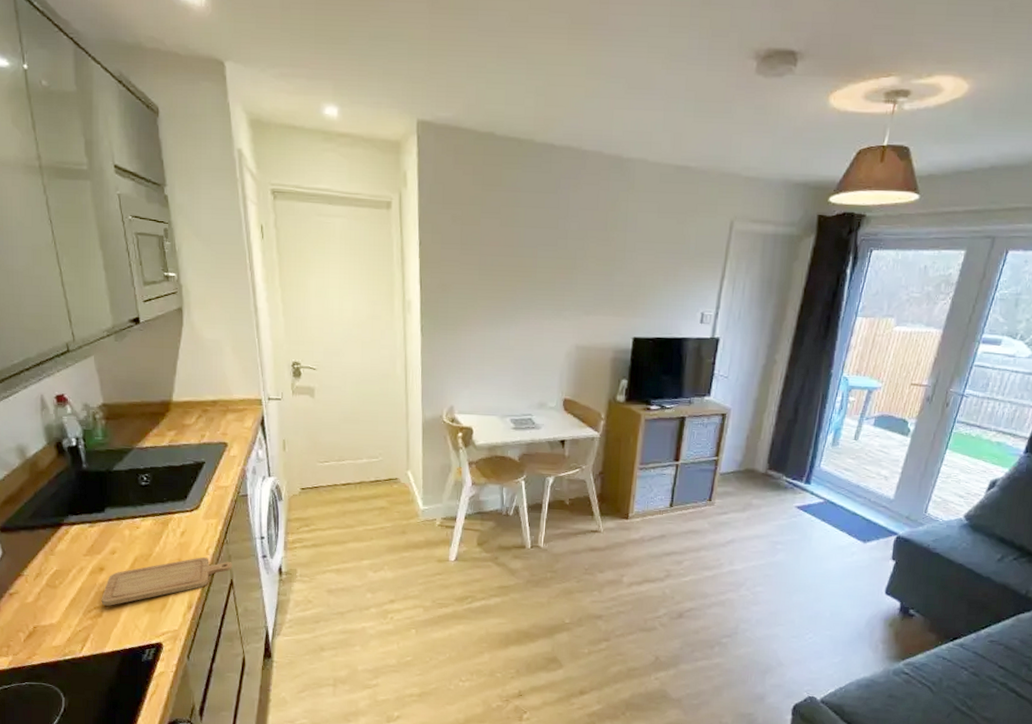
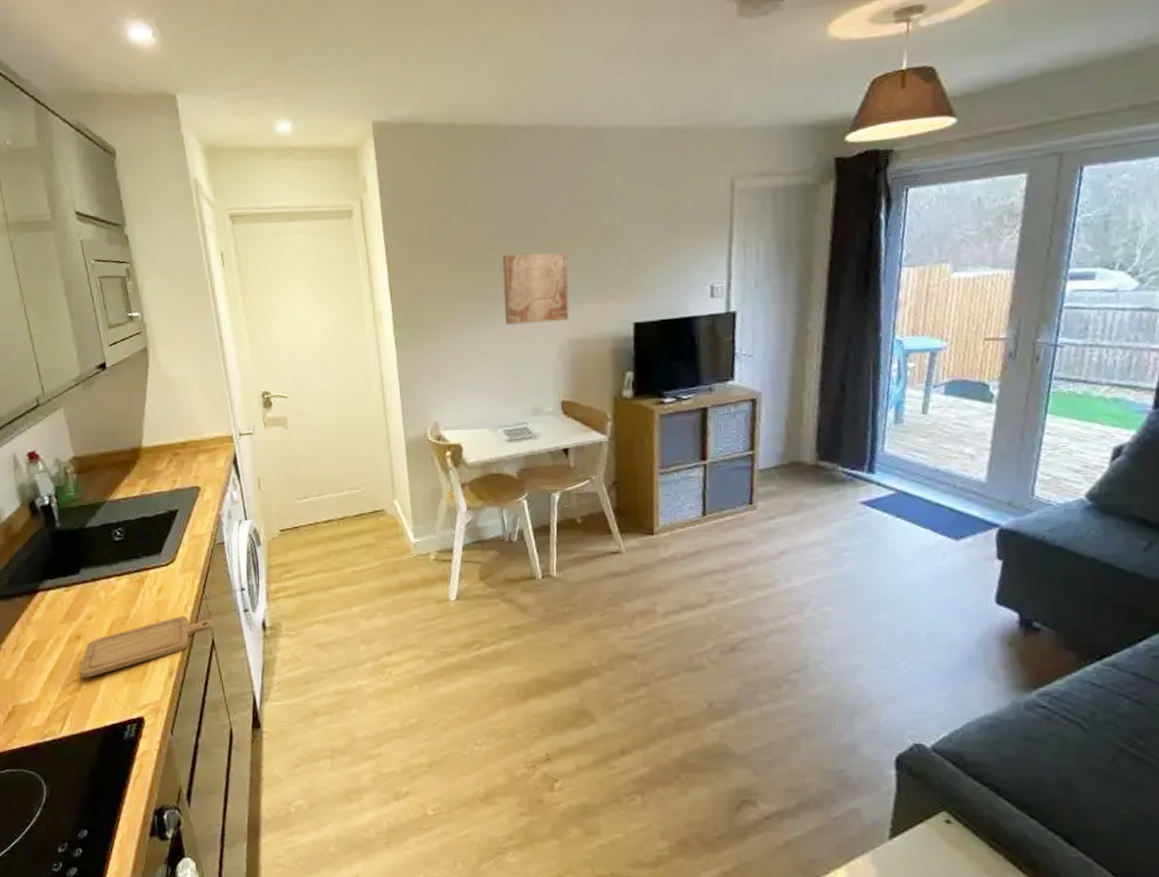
wall art: none [522,263,583,329] -> present [502,252,569,325]

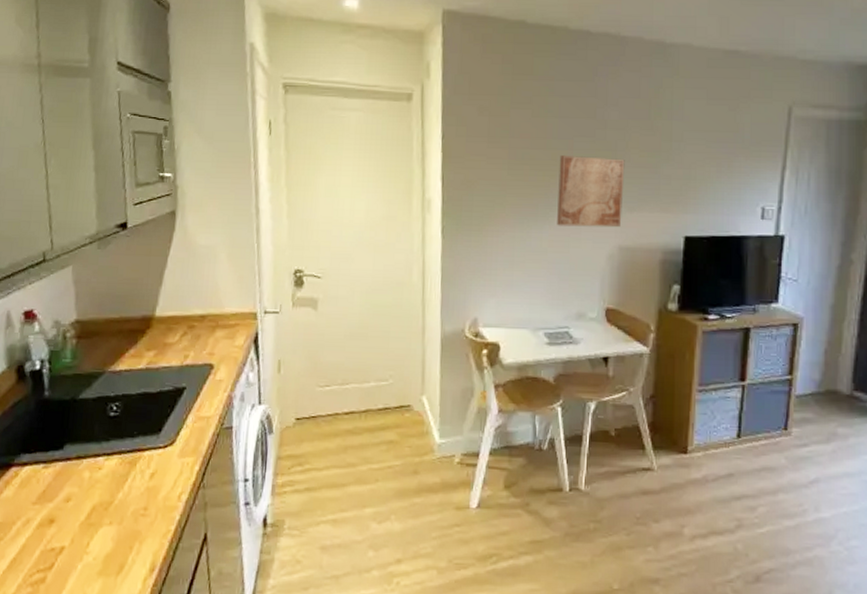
chopping board: present [79,616,213,678] -> none [46,505,208,569]

